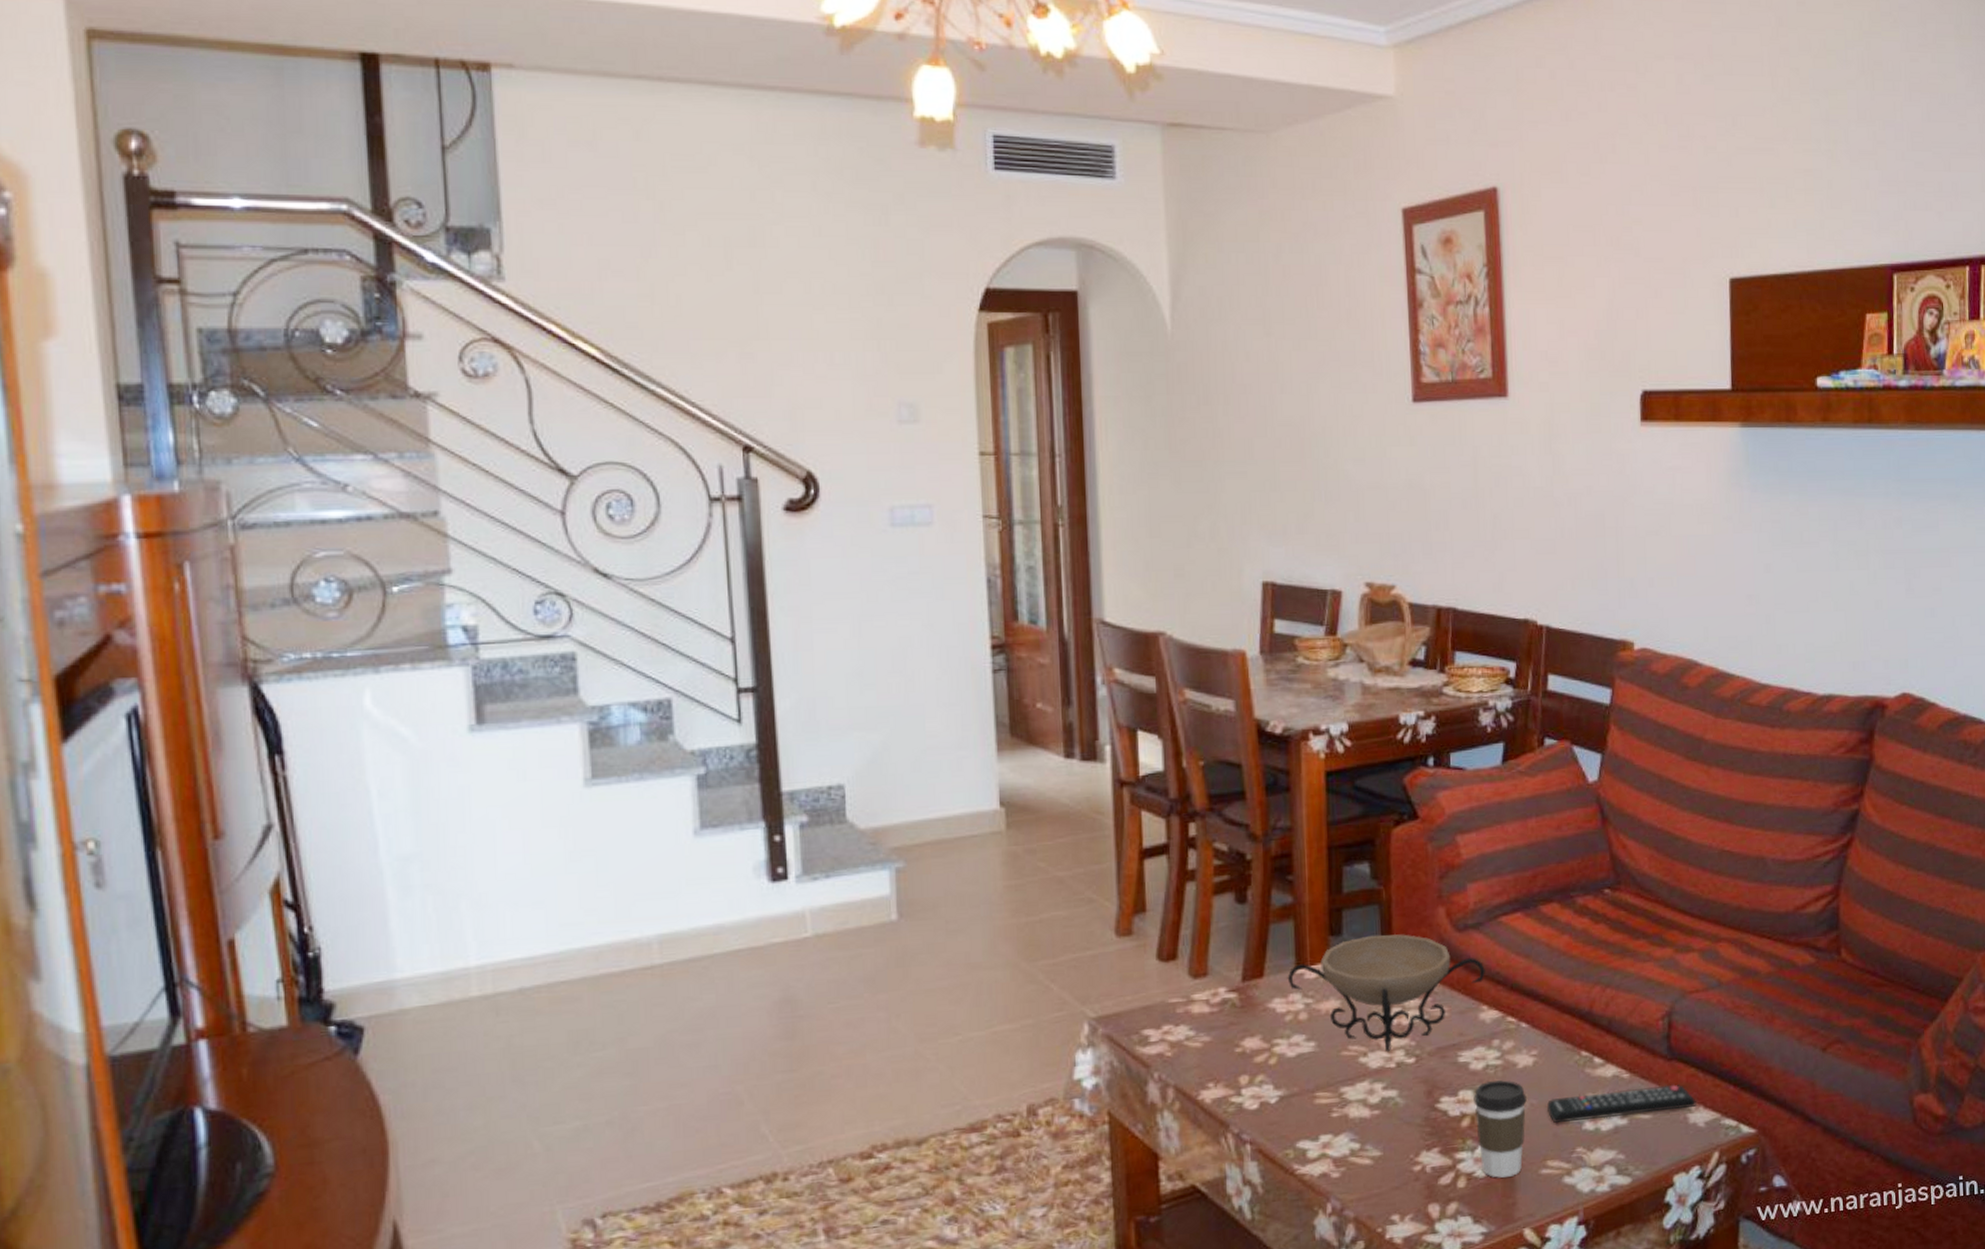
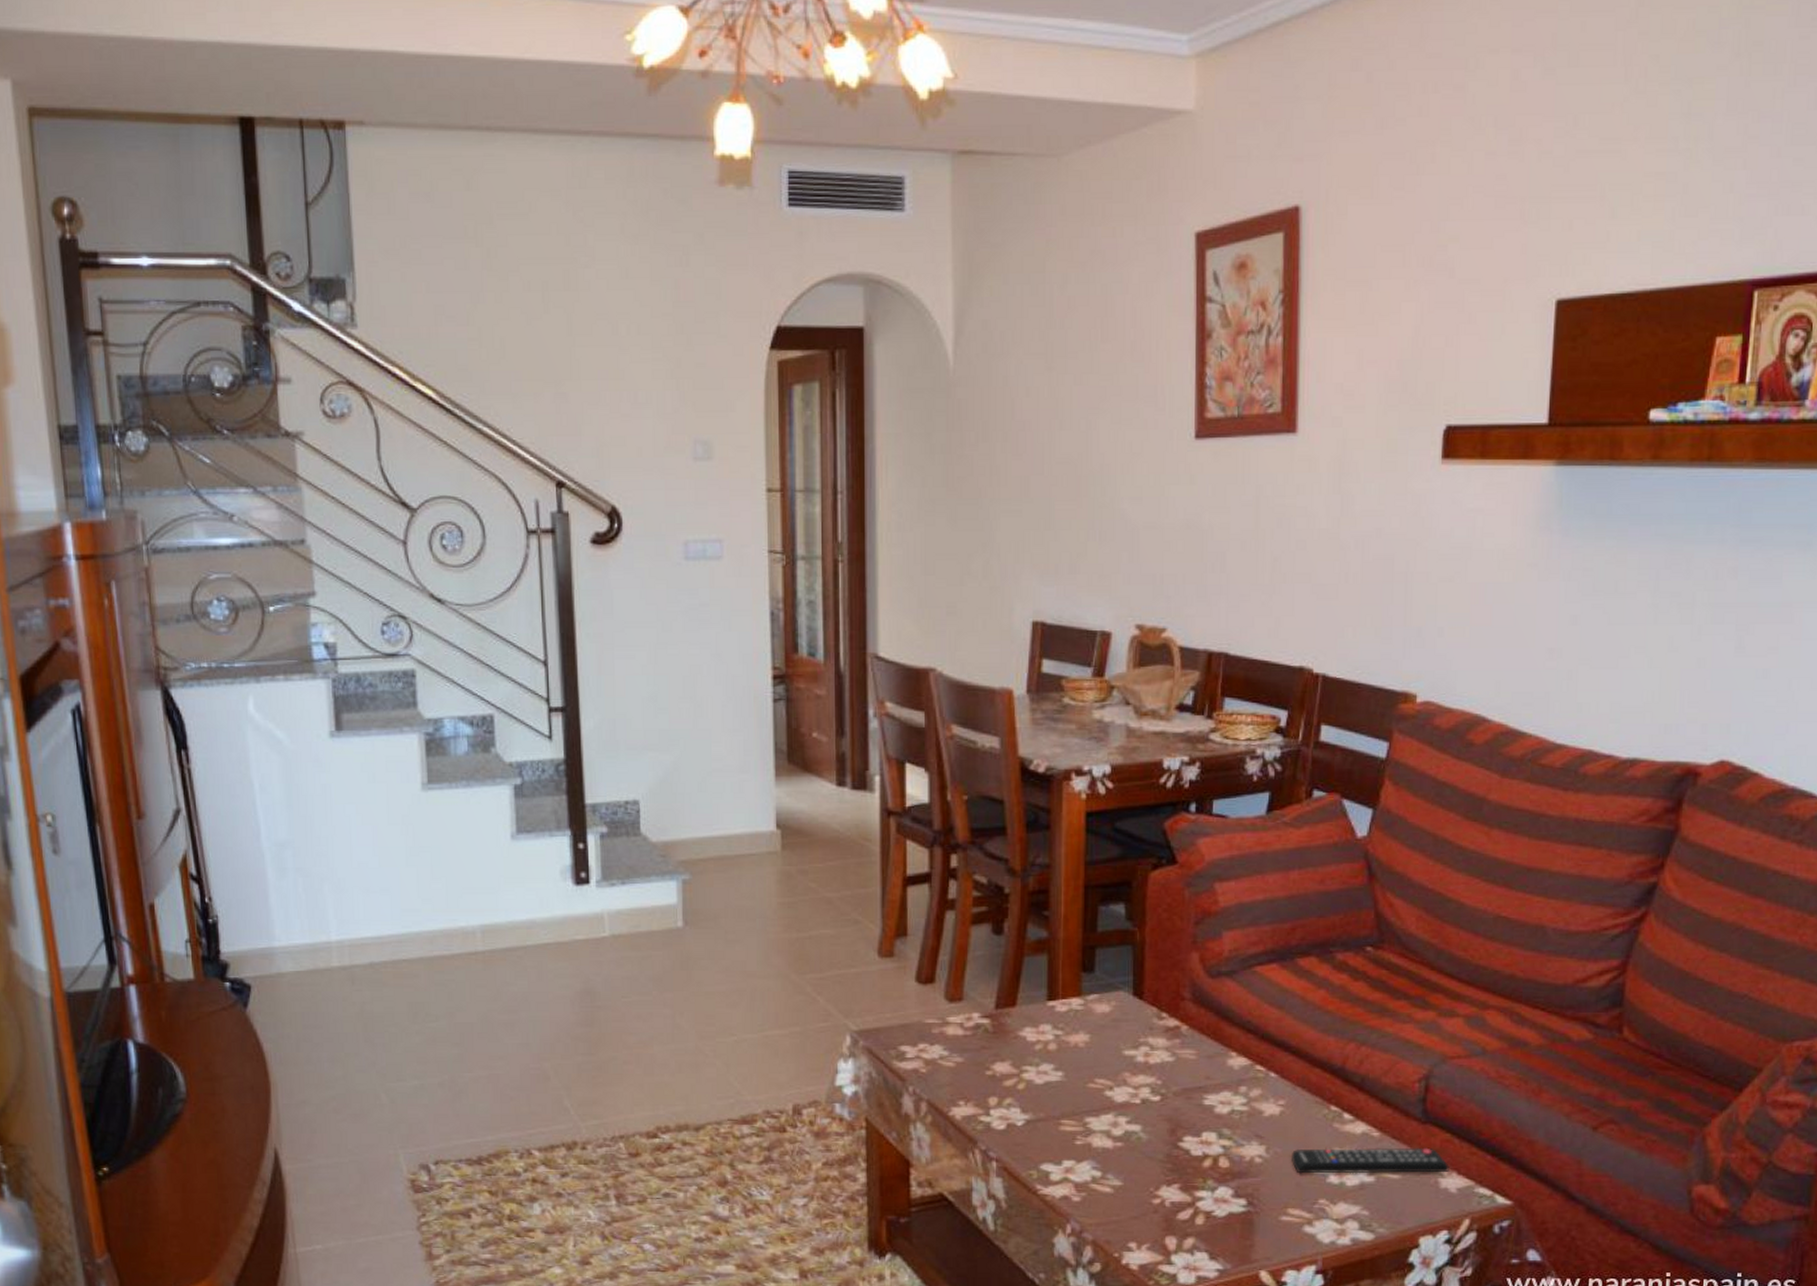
decorative bowl: present [1287,934,1485,1053] -> none [1039,975,1236,1089]
coffee cup: present [1473,1080,1527,1178] -> none [1217,1126,1271,1219]

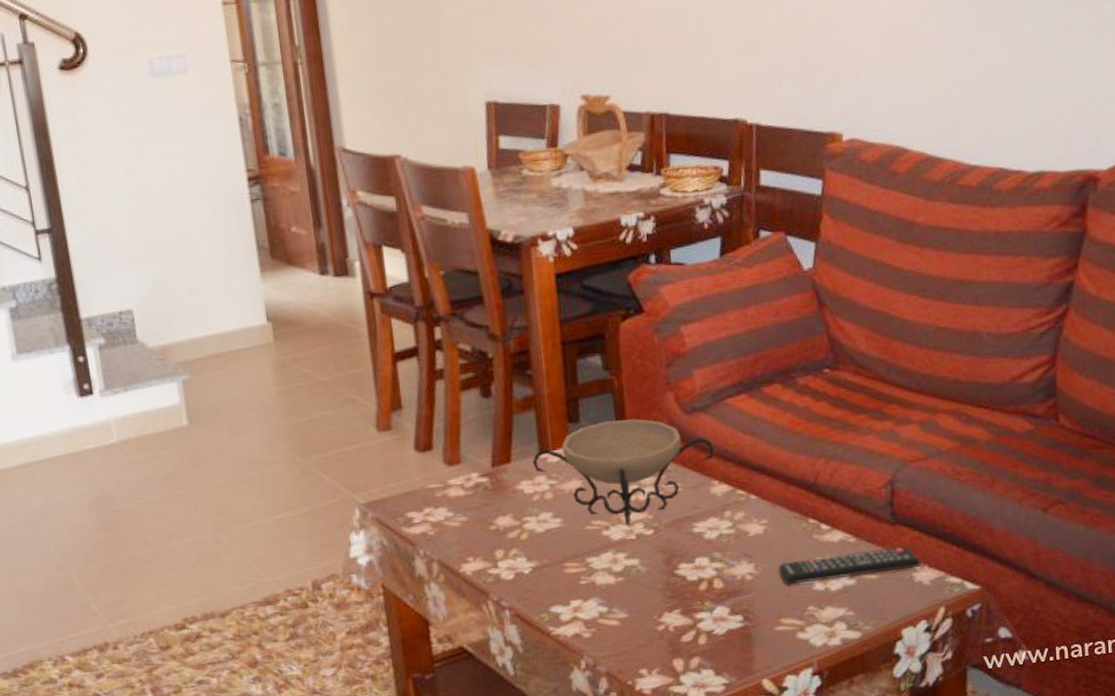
decorative bowl: none [1039,975,1236,1089] -> present [532,418,714,526]

